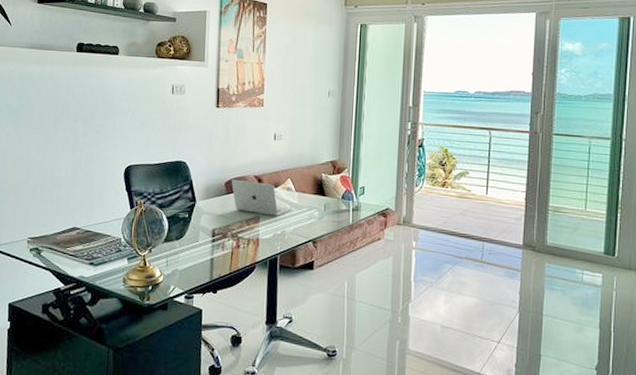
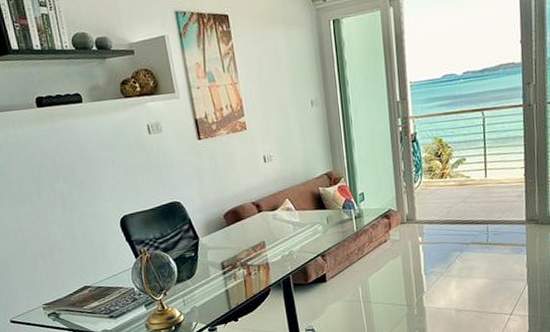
laptop: present [231,179,293,216] -> none [229,207,296,240]

